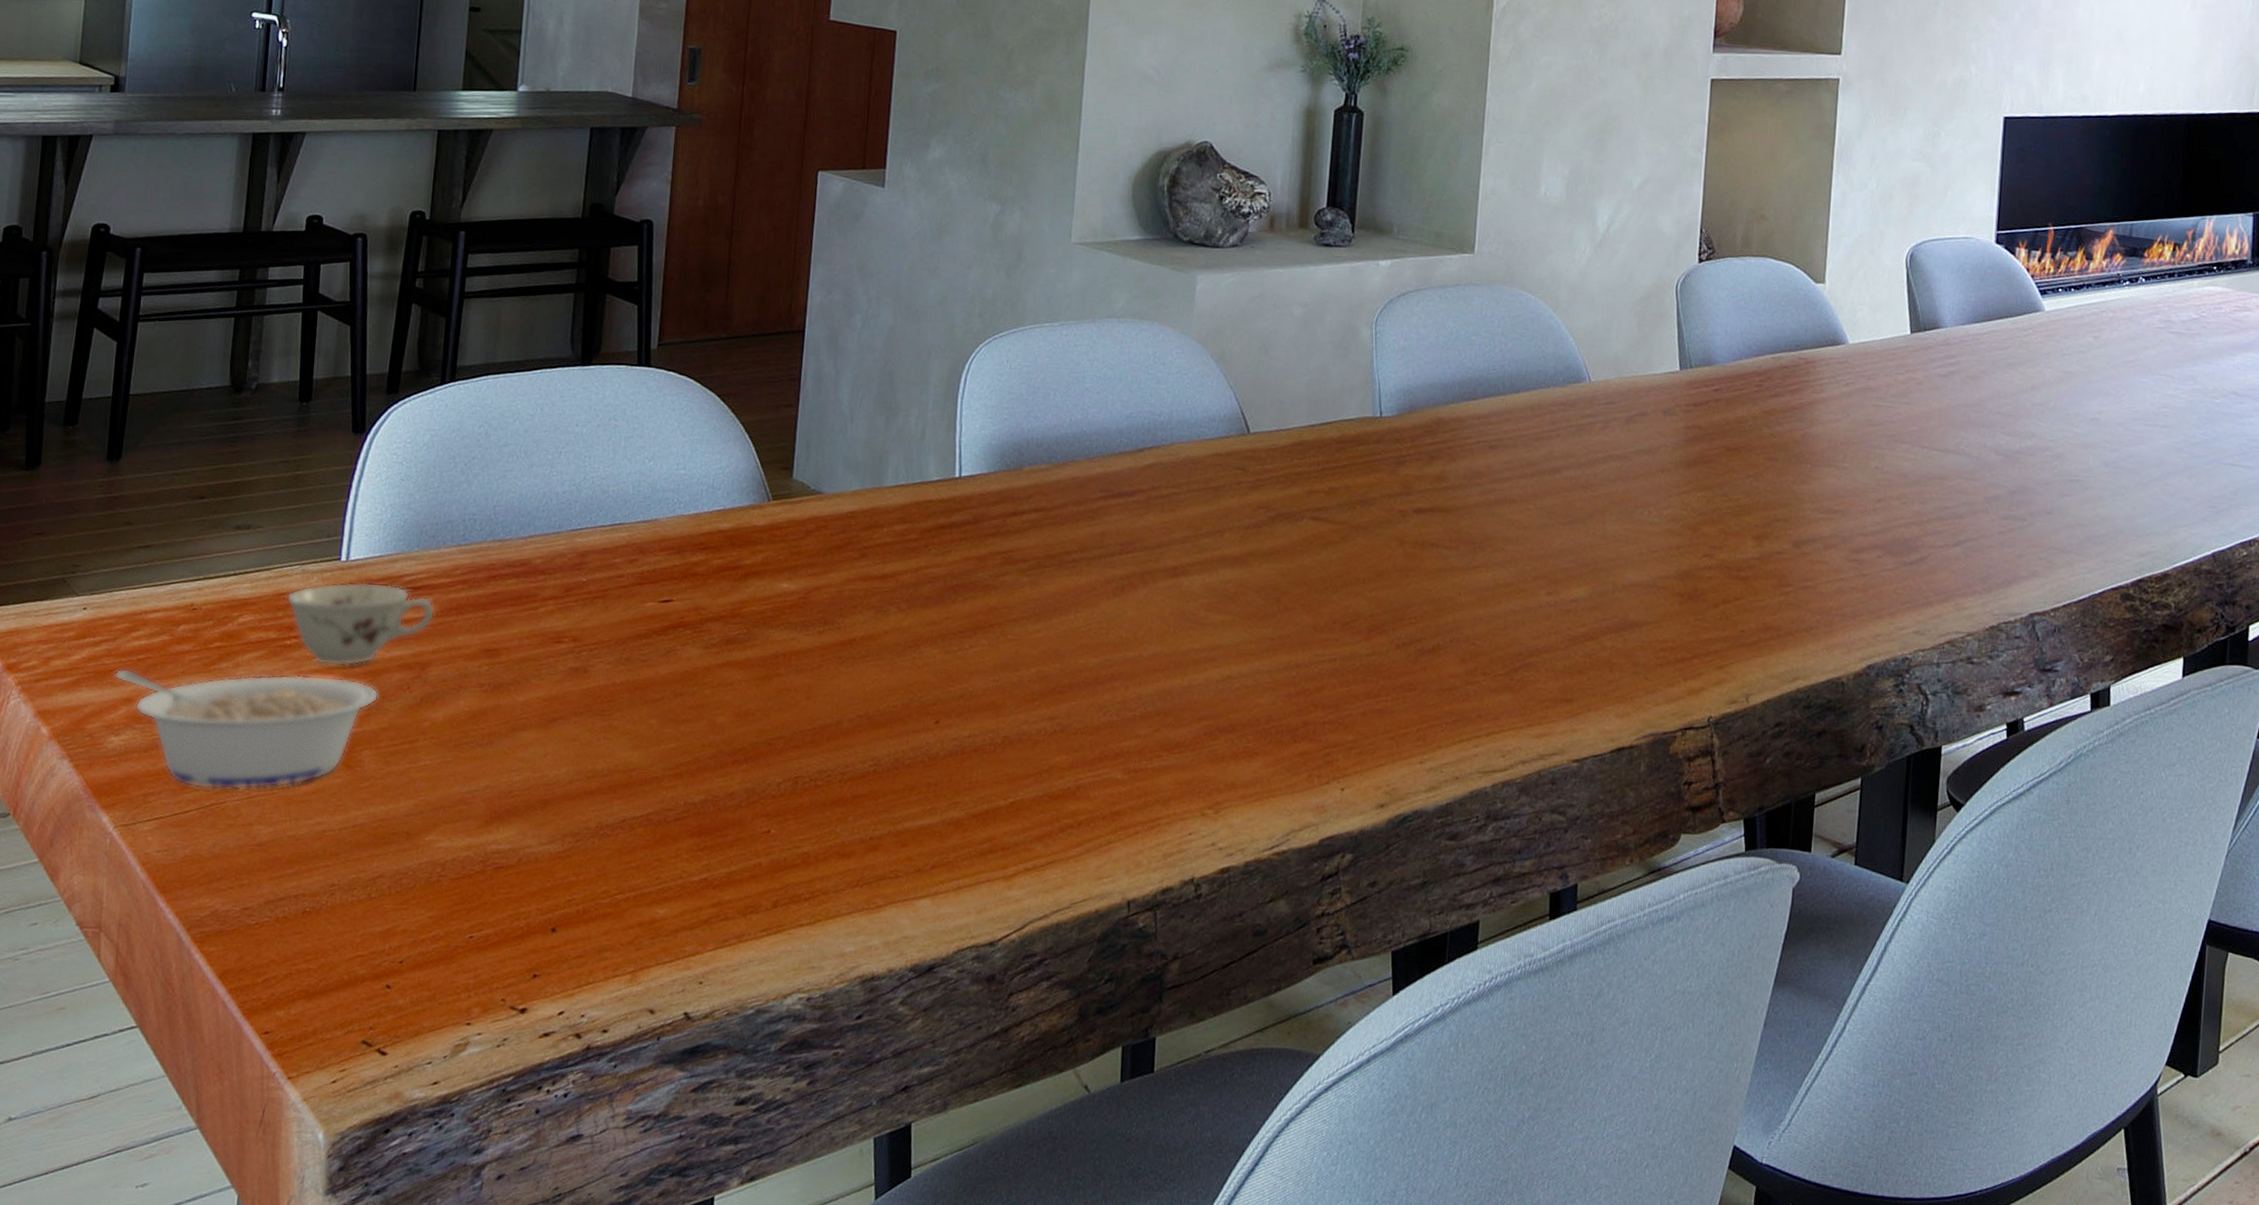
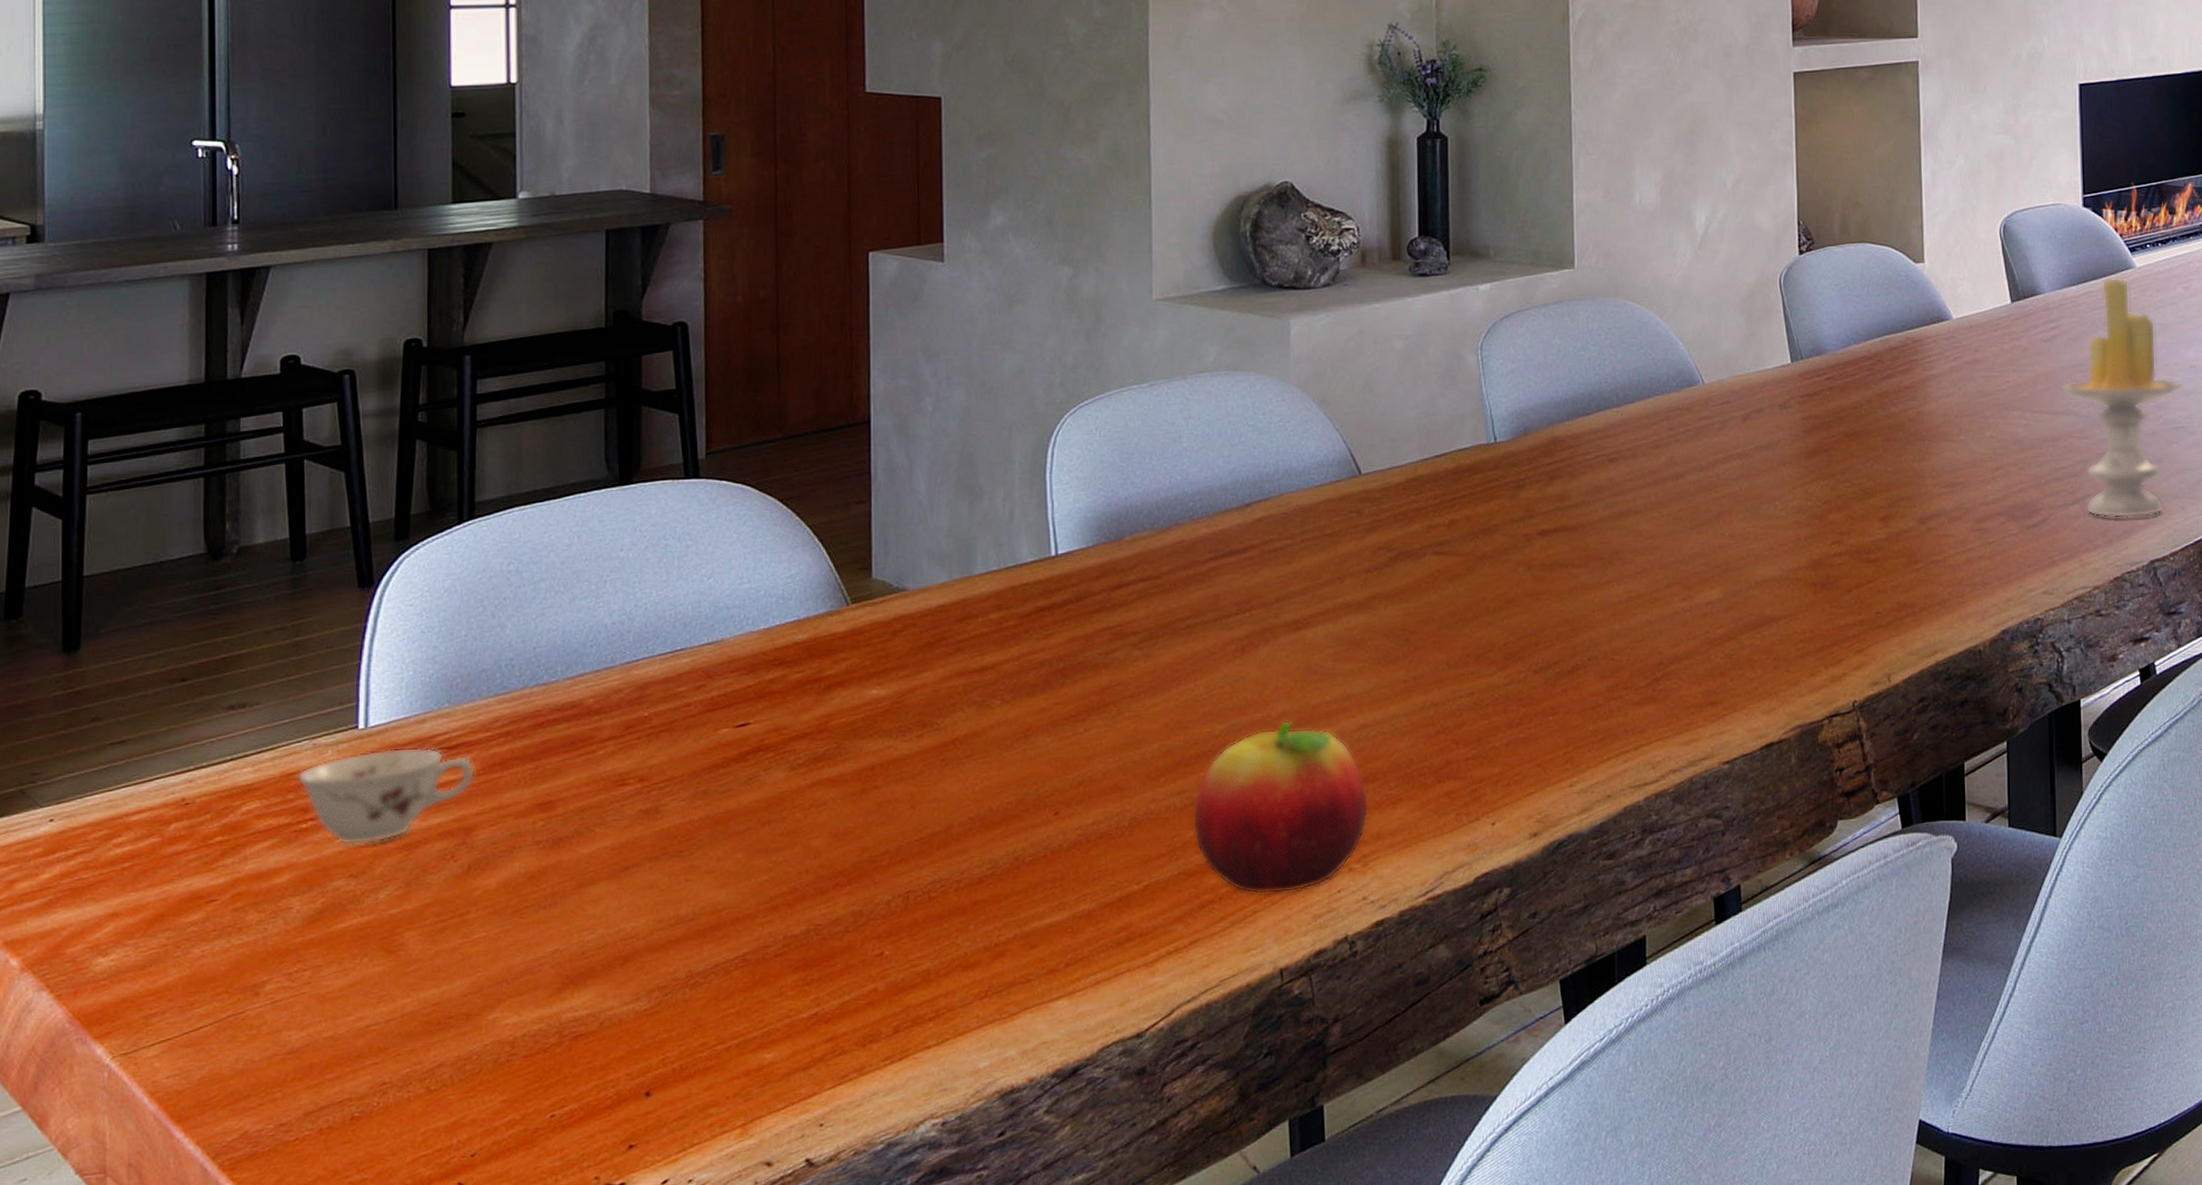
legume: present [114,668,379,790] -> none [95,856,418,1001]
fruit: none [1059,662,1227,829] -> present [1192,720,1369,895]
candle: none [1953,317,2082,568] -> present [2060,276,2183,518]

